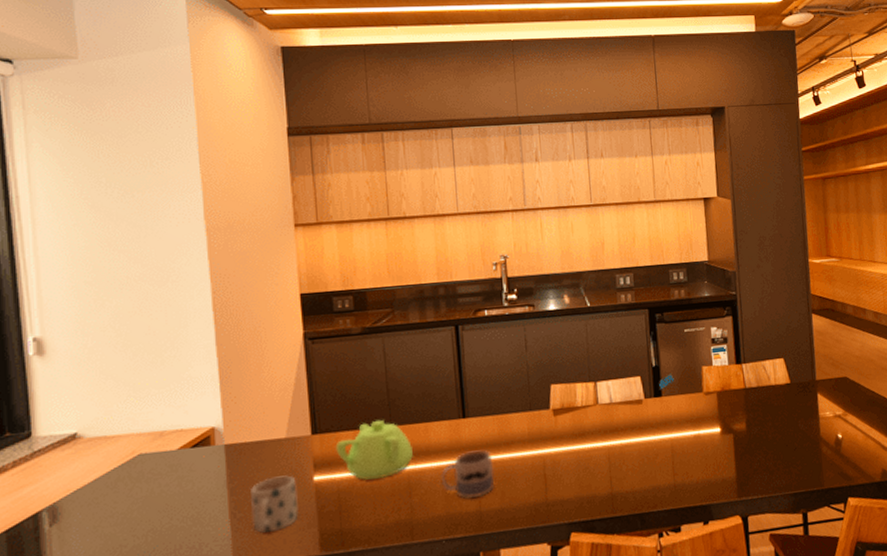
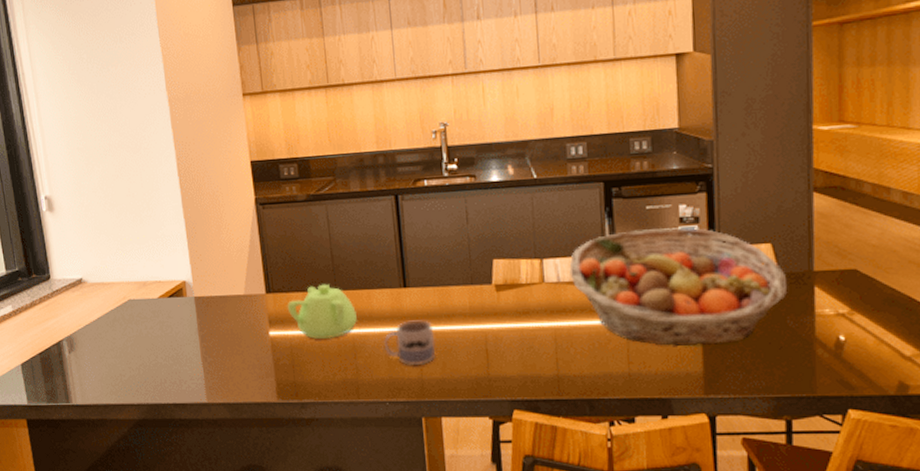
mug: present [250,475,299,533] -> none [217,328,258,377]
fruit basket: none [620,347,798,456] -> present [569,227,788,346]

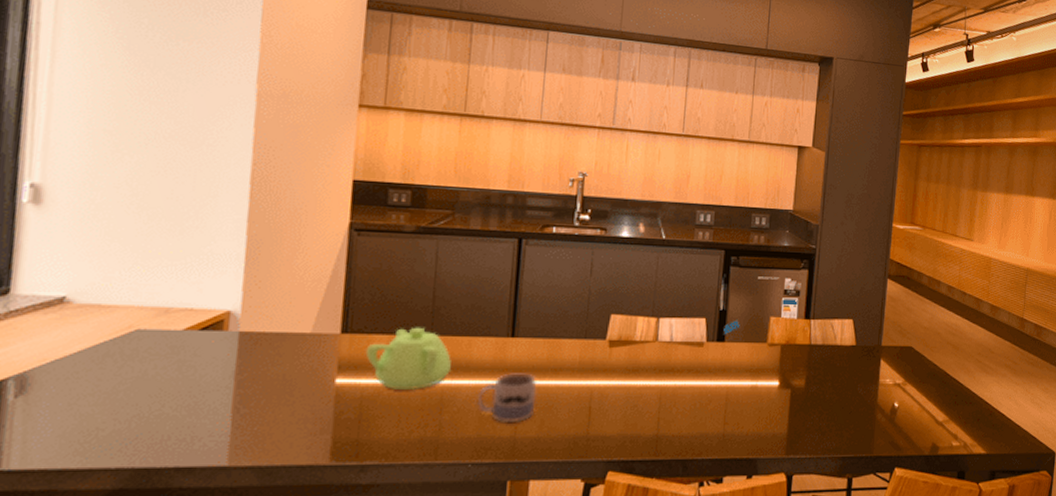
fruit basket: present [569,227,788,346] -> none [682,297,862,408]

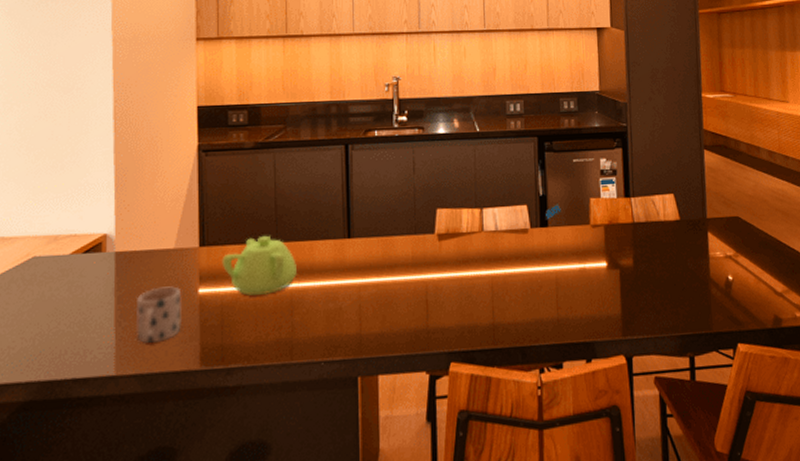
mug: none [257,374,316,433] -> present [135,286,182,343]
mug: present [477,373,537,422] -> none [322,271,376,320]

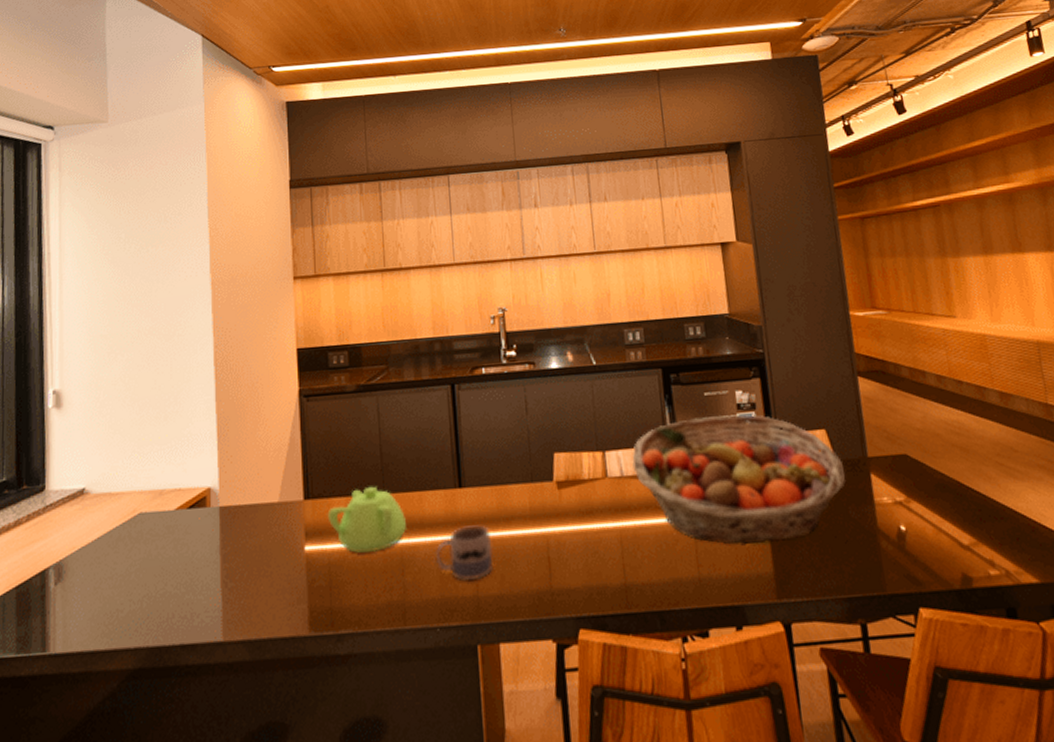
mug: present [135,286,182,343] -> none [241,543,289,606]
mug: none [322,271,376,320] -> present [435,525,493,581]
fruit basket: none [506,179,688,291] -> present [632,414,847,545]

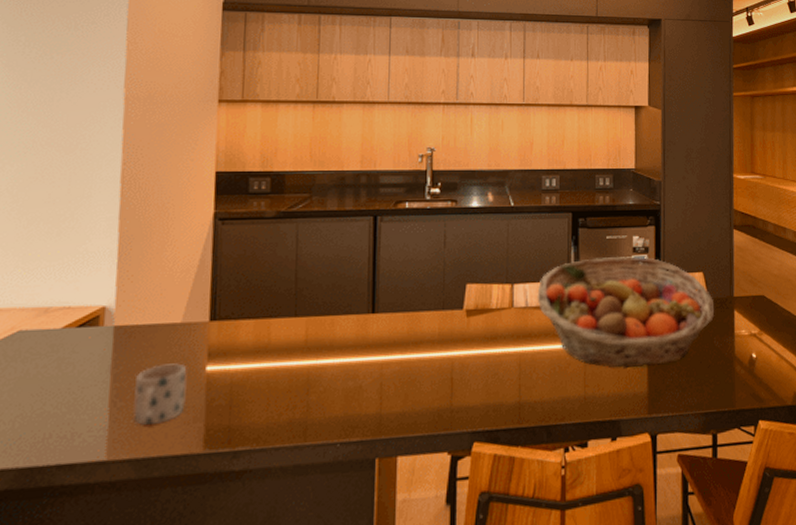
mug: none [241,543,289,606] -> present [133,363,187,425]
teapot: present [327,486,408,553] -> none [233,309,317,373]
mug: present [435,525,493,581] -> none [342,348,399,399]

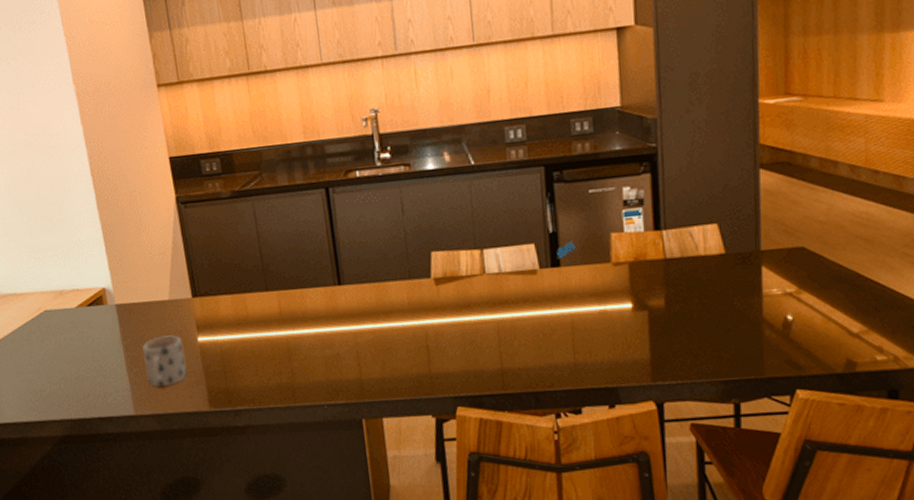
fruit basket: present [537,256,715,368] -> none [510,210,735,334]

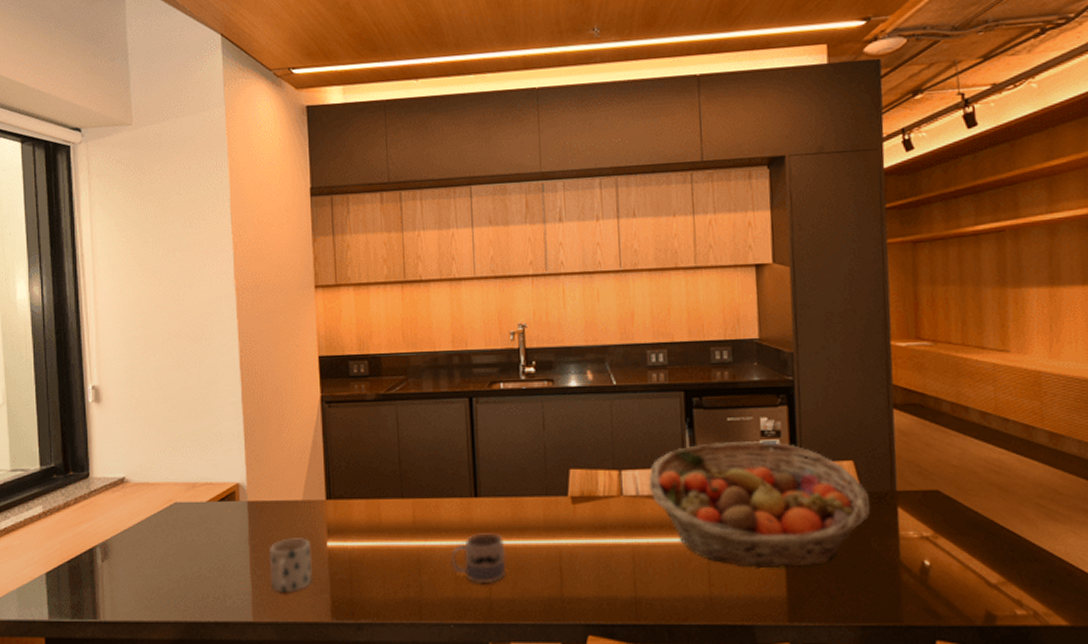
mug: none [319,318,374,366] -> present [450,533,506,583]
fruit basket: none [510,210,735,334] -> present [648,441,871,568]

